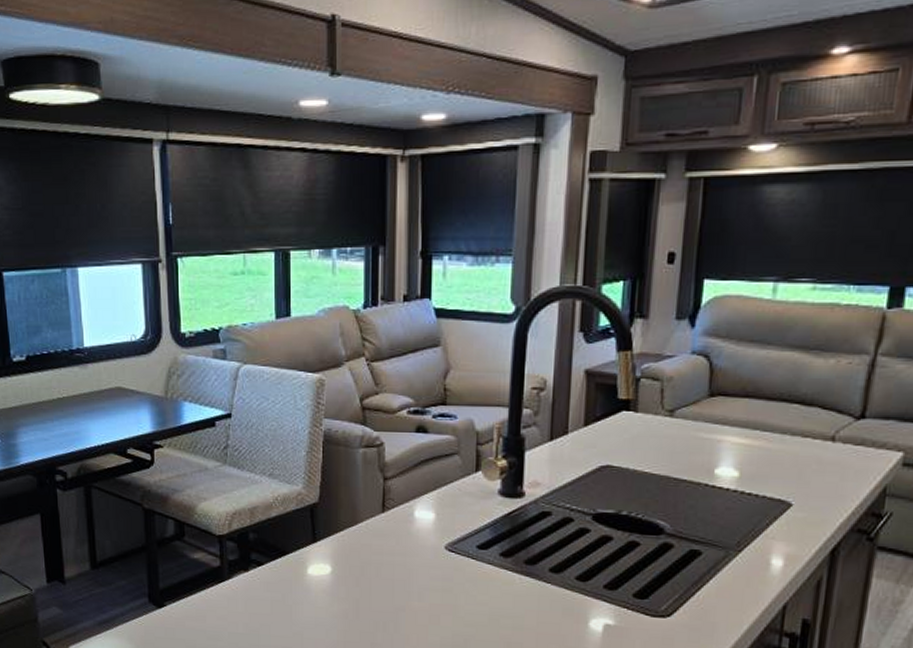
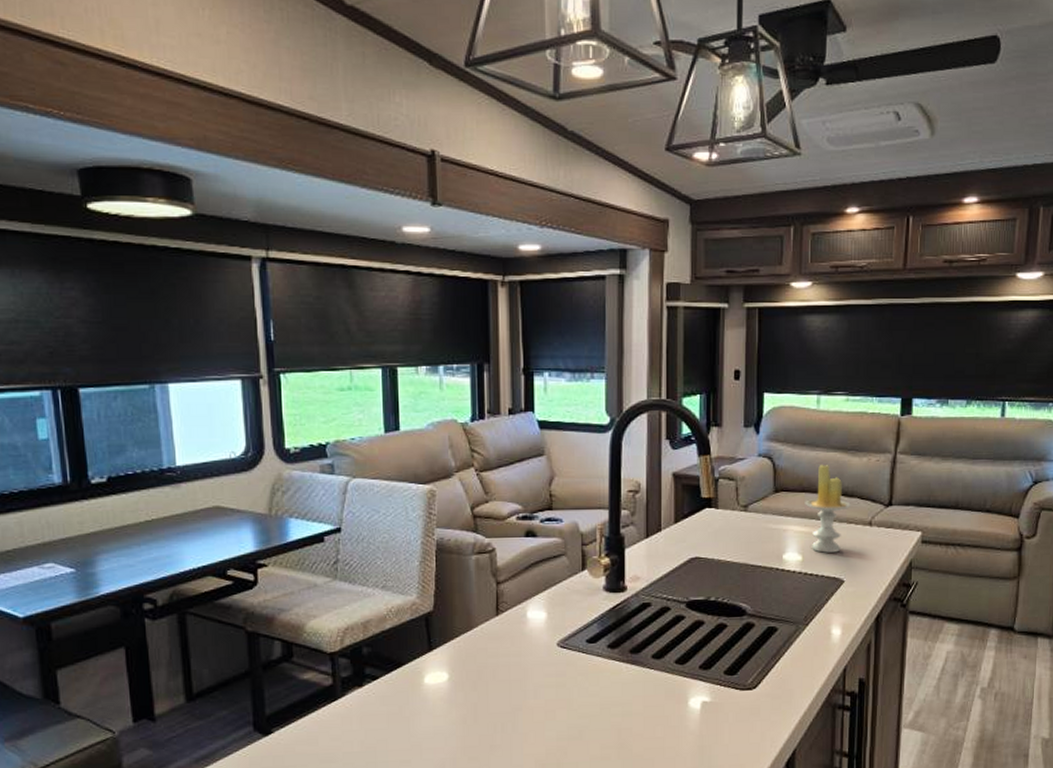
candle: none [747,365,809,471] -> present [805,464,851,553]

